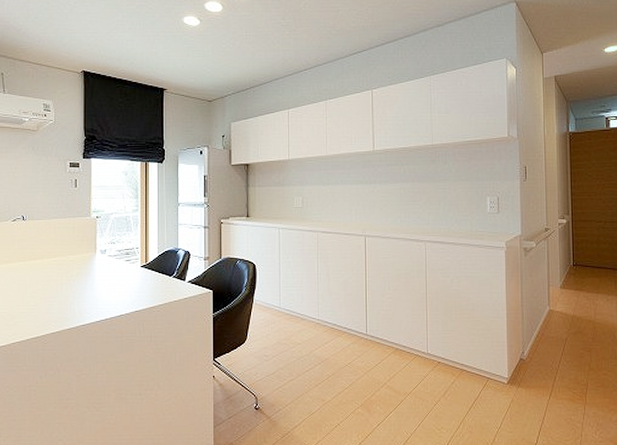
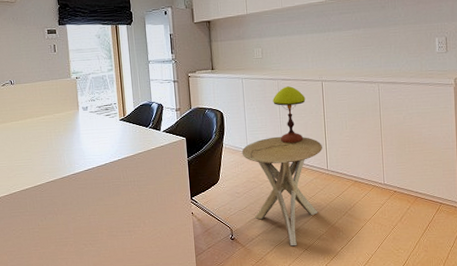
side table: none [273,294,362,420] -> present [241,136,322,246]
table lamp: none [283,240,347,317] -> present [250,86,306,158]

